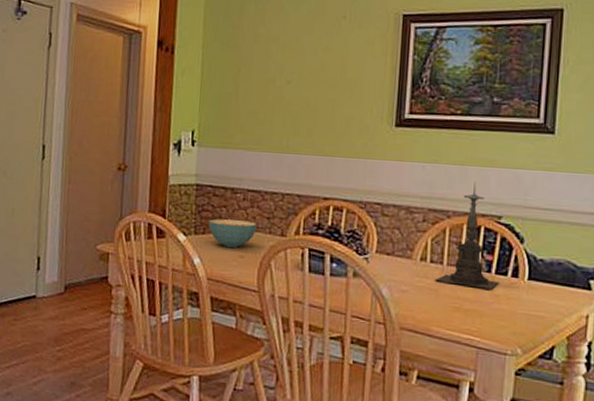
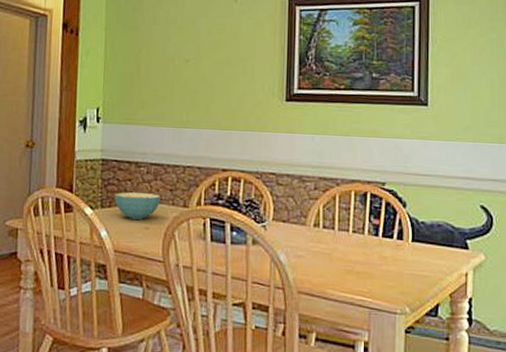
candle holder: present [435,181,500,290] -> none [328,151,387,252]

